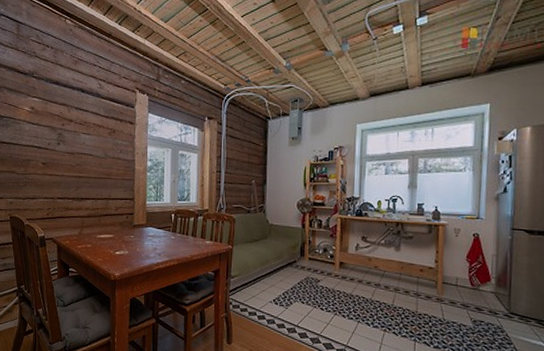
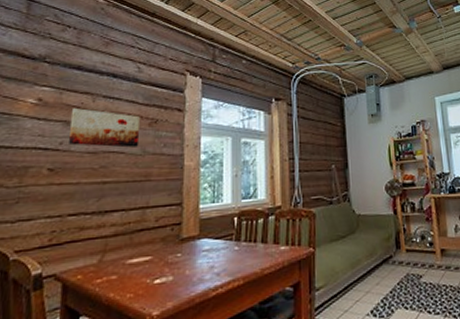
wall art: none [54,117,103,151] -> present [69,108,140,148]

